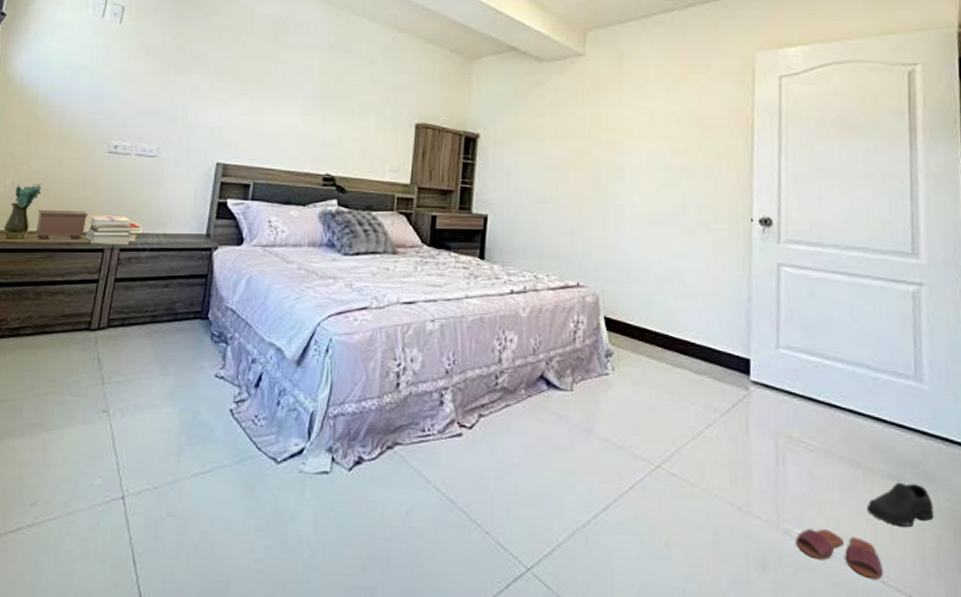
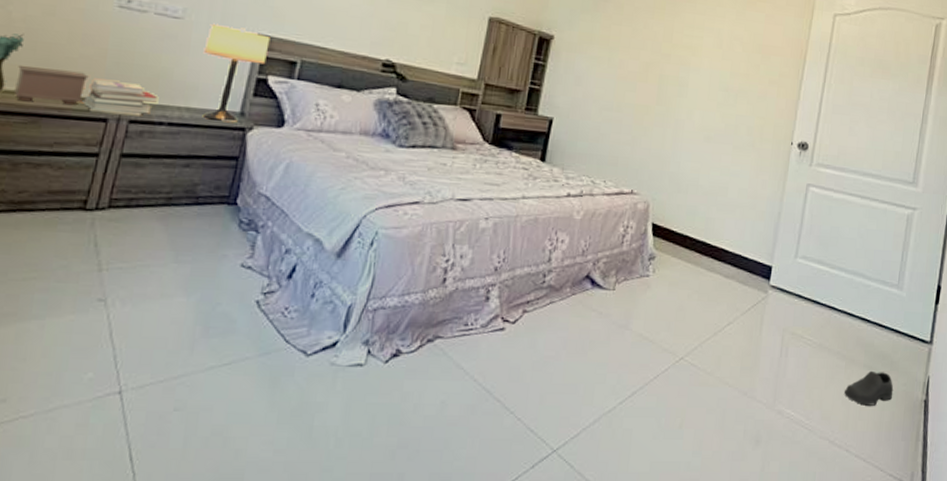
table lamp: none [174,159,227,245] -> present [203,24,270,123]
slippers: present [796,529,883,578] -> none [785,410,849,447]

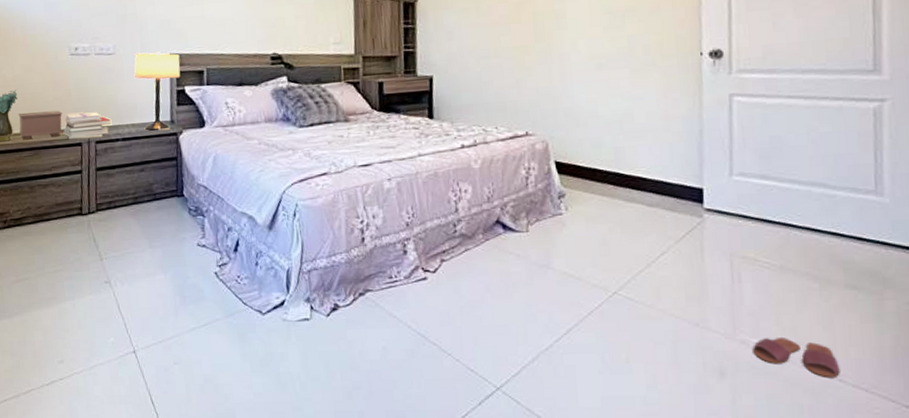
slippers: none [785,410,849,447] -> present [753,338,840,377]
shoe: present [844,370,894,407] -> none [824,290,893,331]

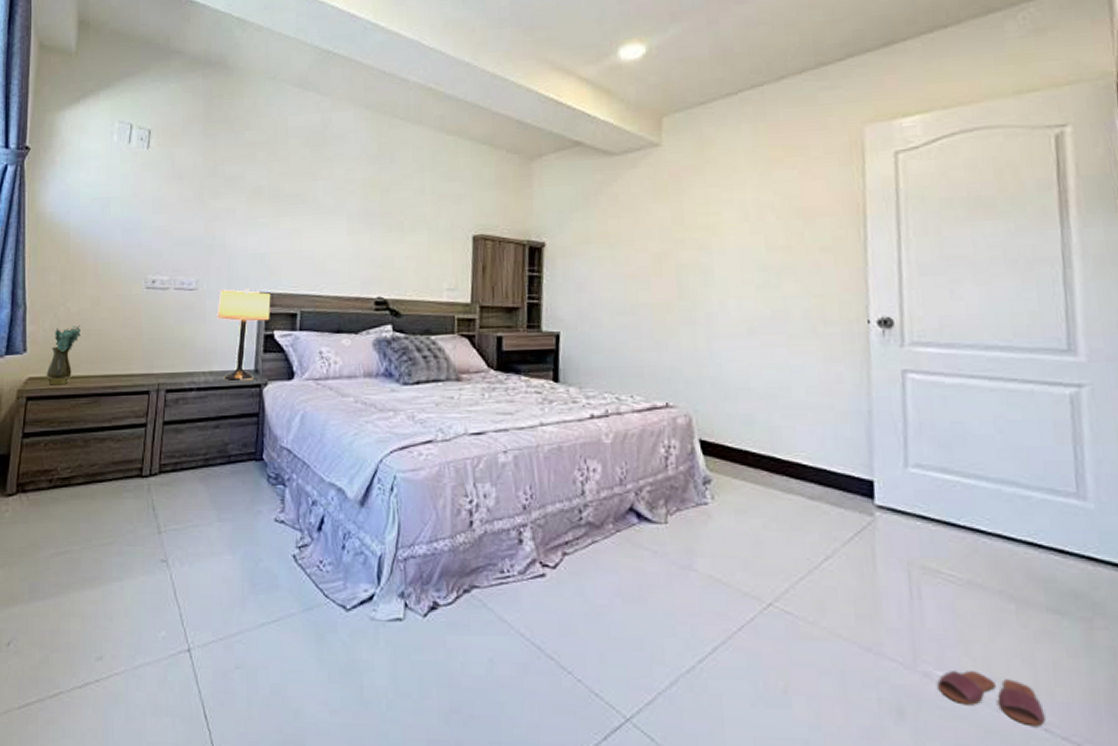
jewelry box: present [18,110,63,140] -> none [78,352,131,384]
books: present [63,112,111,140] -> none [130,355,185,387]

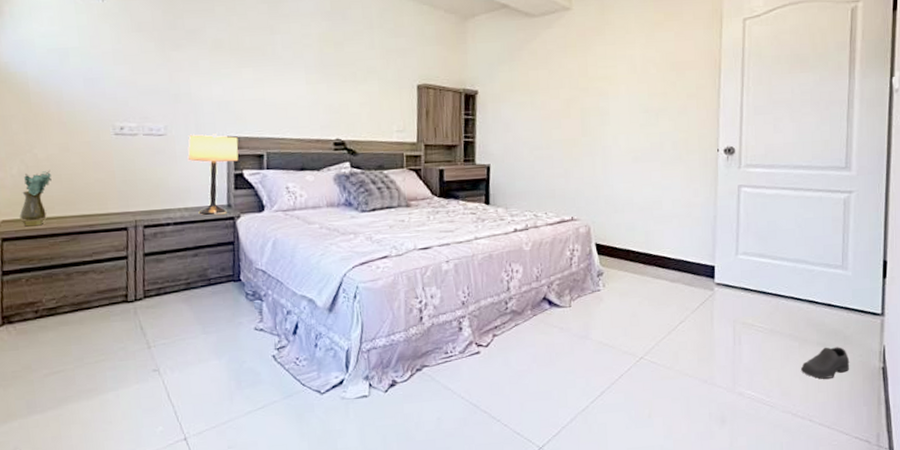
slippers: present [938,671,1045,725] -> none [747,388,810,419]
shoe: none [1023,615,1107,668] -> present [801,347,850,380]

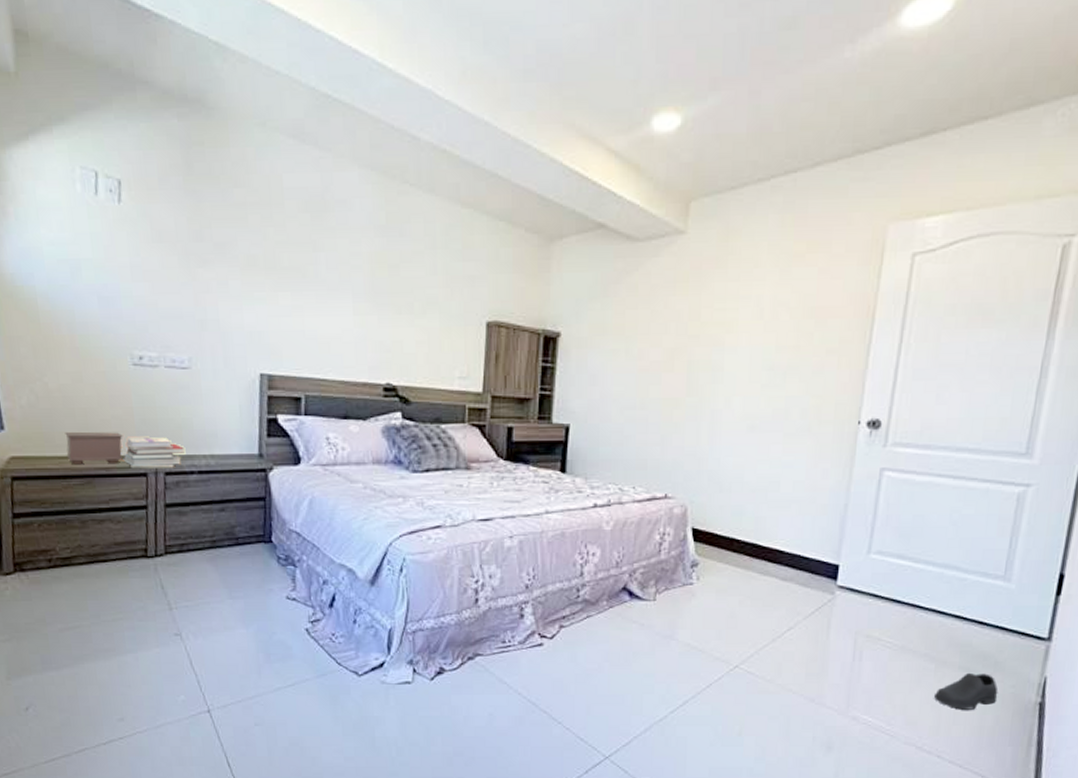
vase: present [19,169,52,227] -> none [30,402,64,465]
jewelry box: none [52,193,106,224] -> present [65,432,123,465]
books: none [106,195,161,224] -> present [124,437,184,469]
table lamp: present [188,135,239,215] -> none [214,370,273,466]

